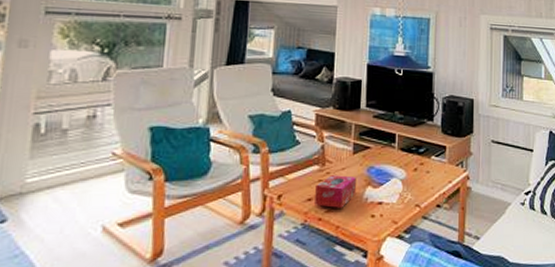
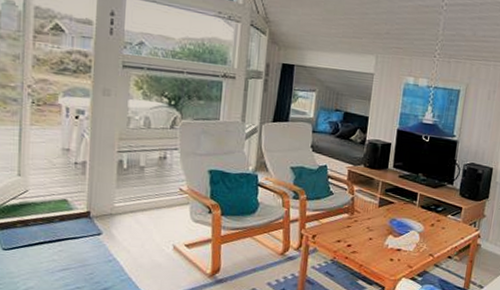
tissue box: present [315,174,356,208] -> none [343,222,380,251]

